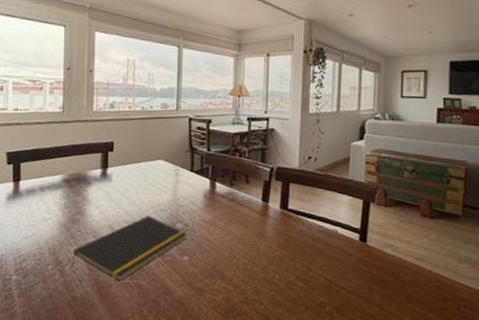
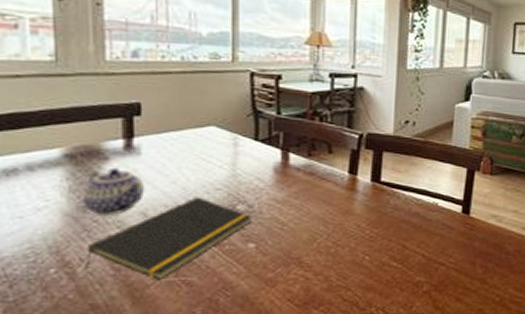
teapot: none [72,190,113,227] -> present [82,167,145,215]

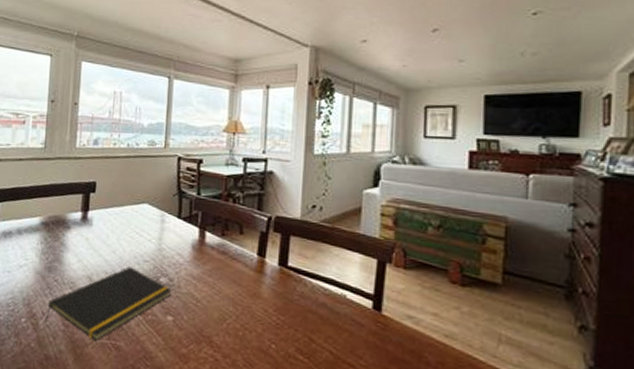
teapot: present [82,167,145,215] -> none [49,235,93,277]

